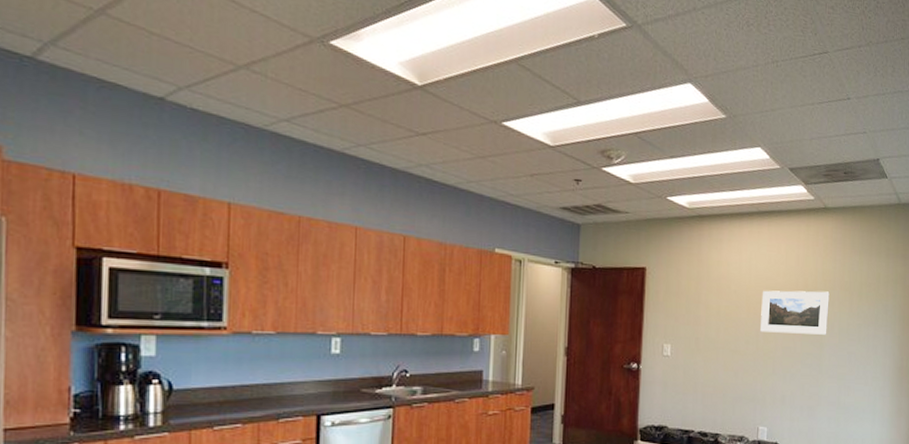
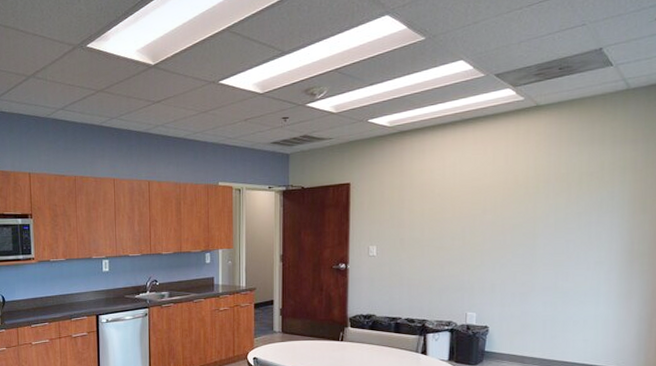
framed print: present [760,290,830,335] -> none [467,185,544,228]

